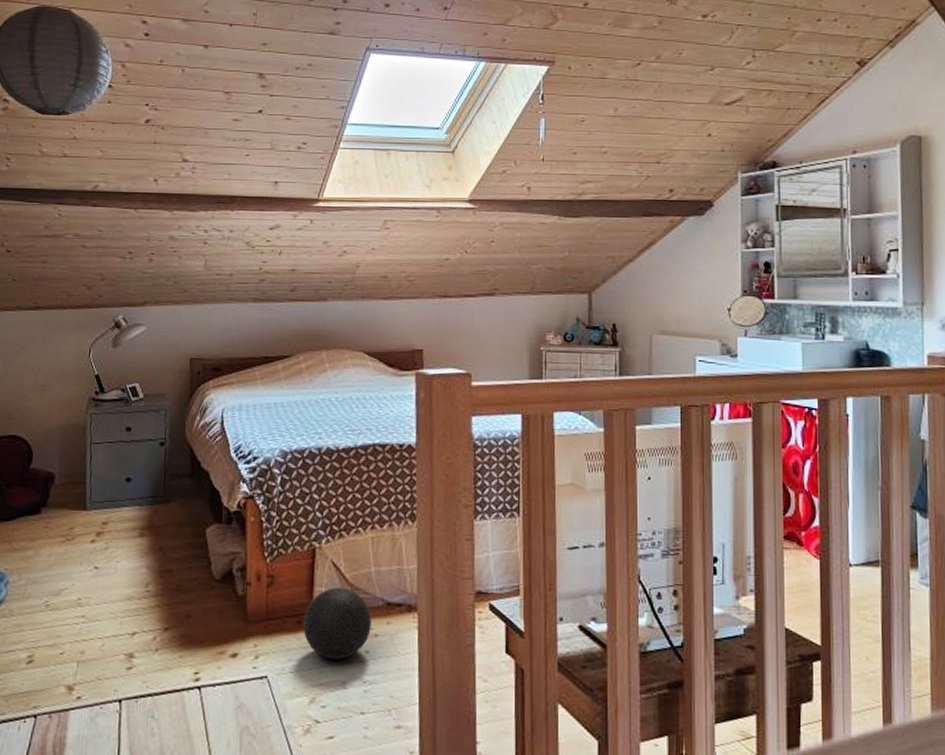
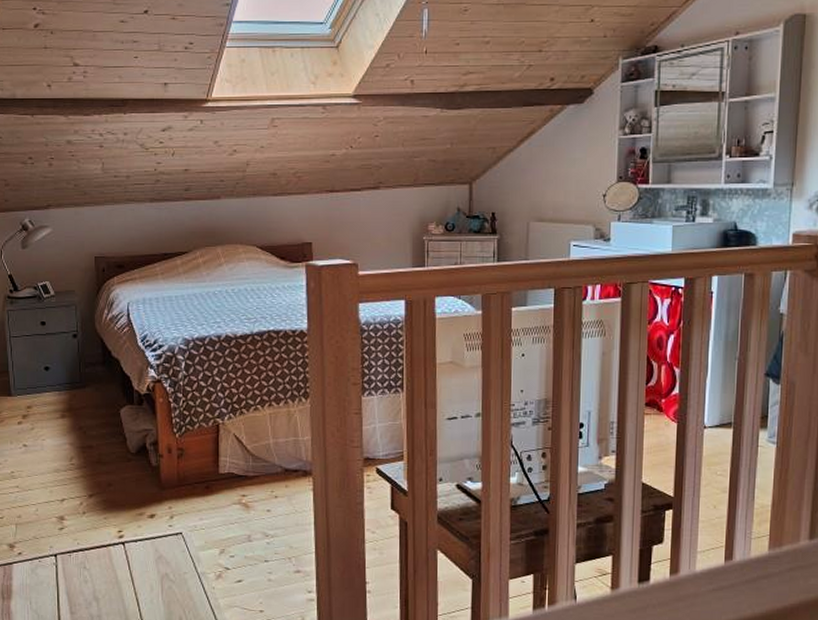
ball: present [303,588,371,660] -> none [211,458,271,518]

